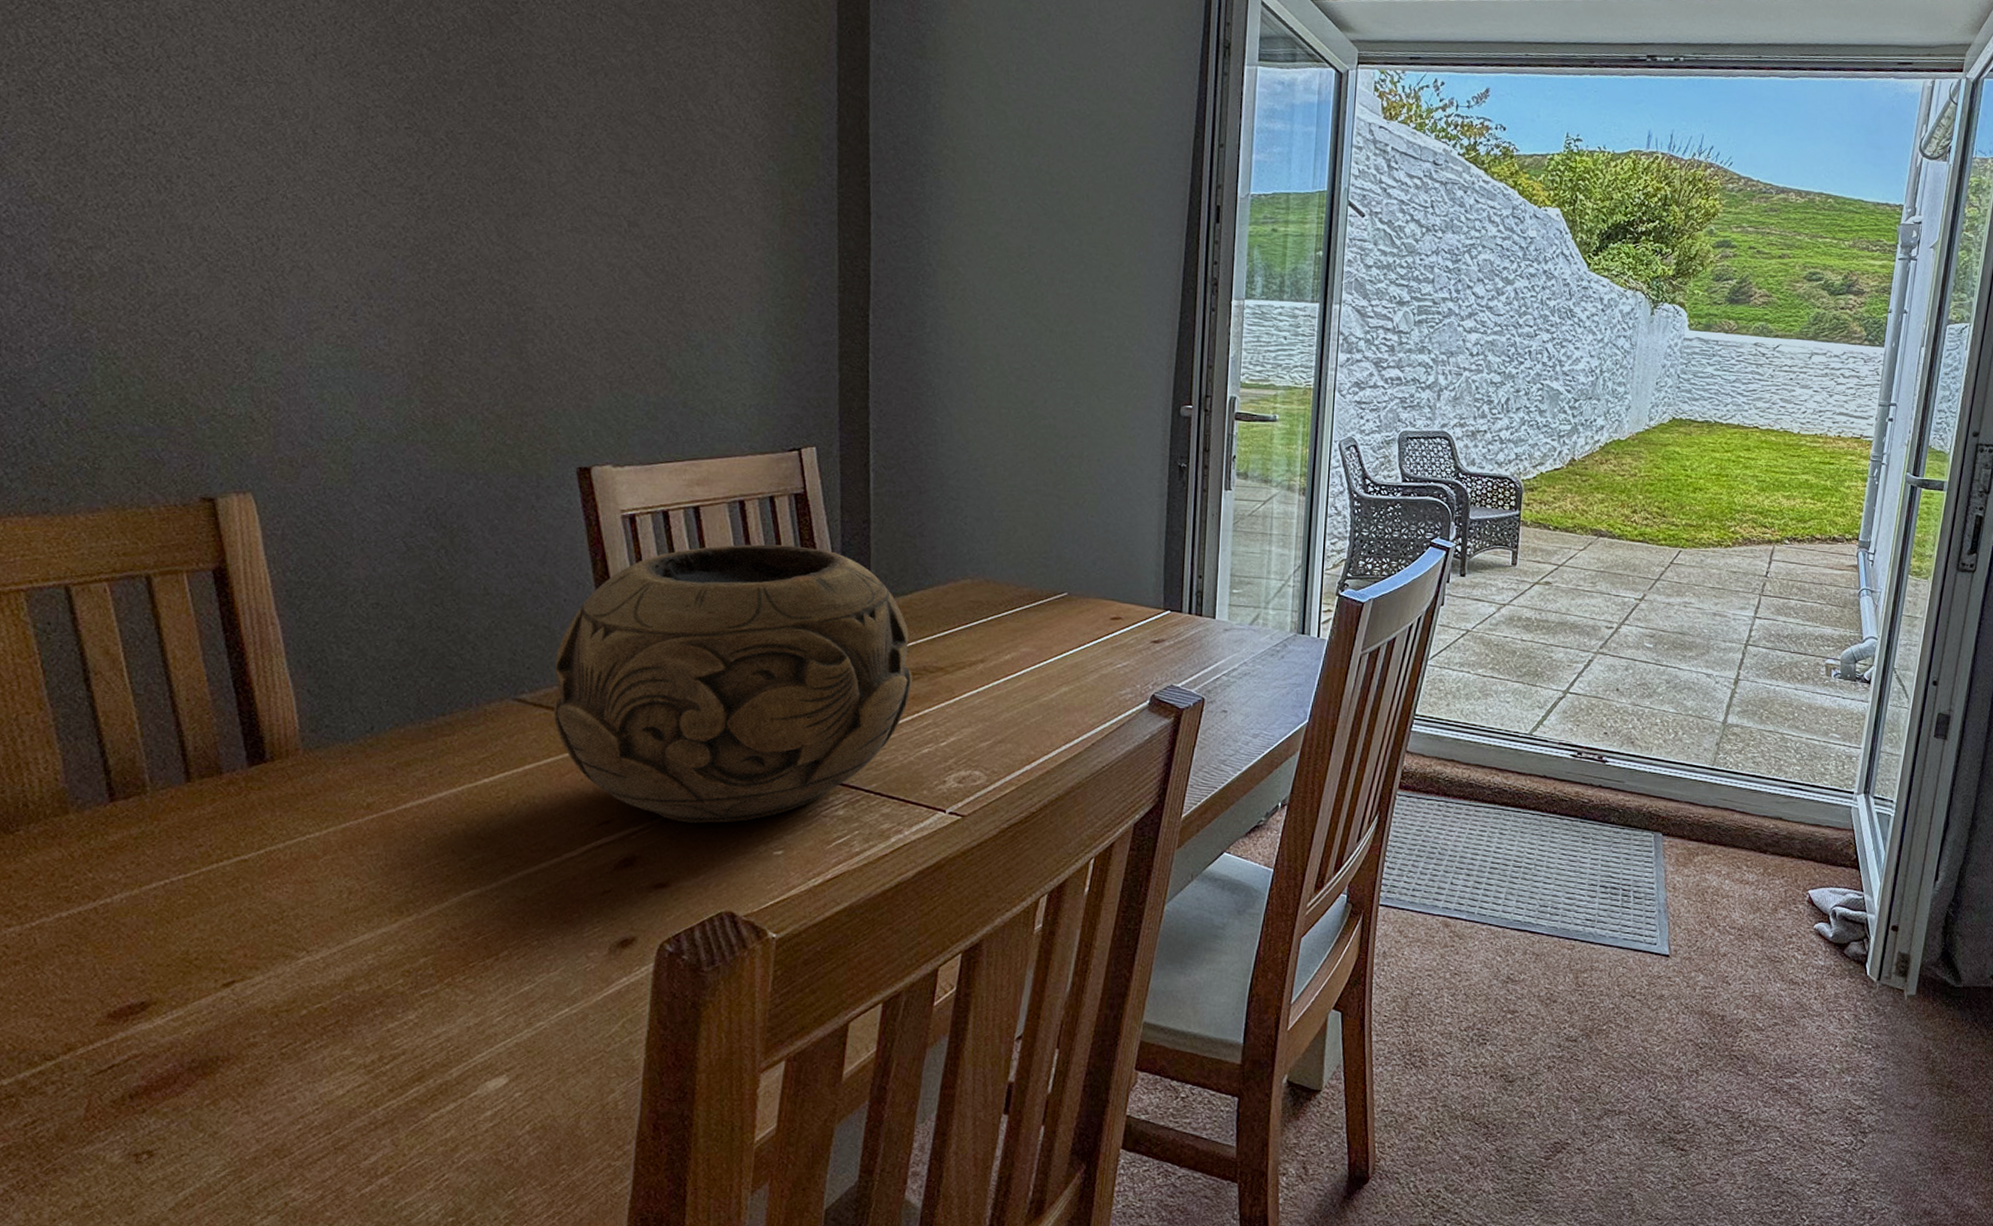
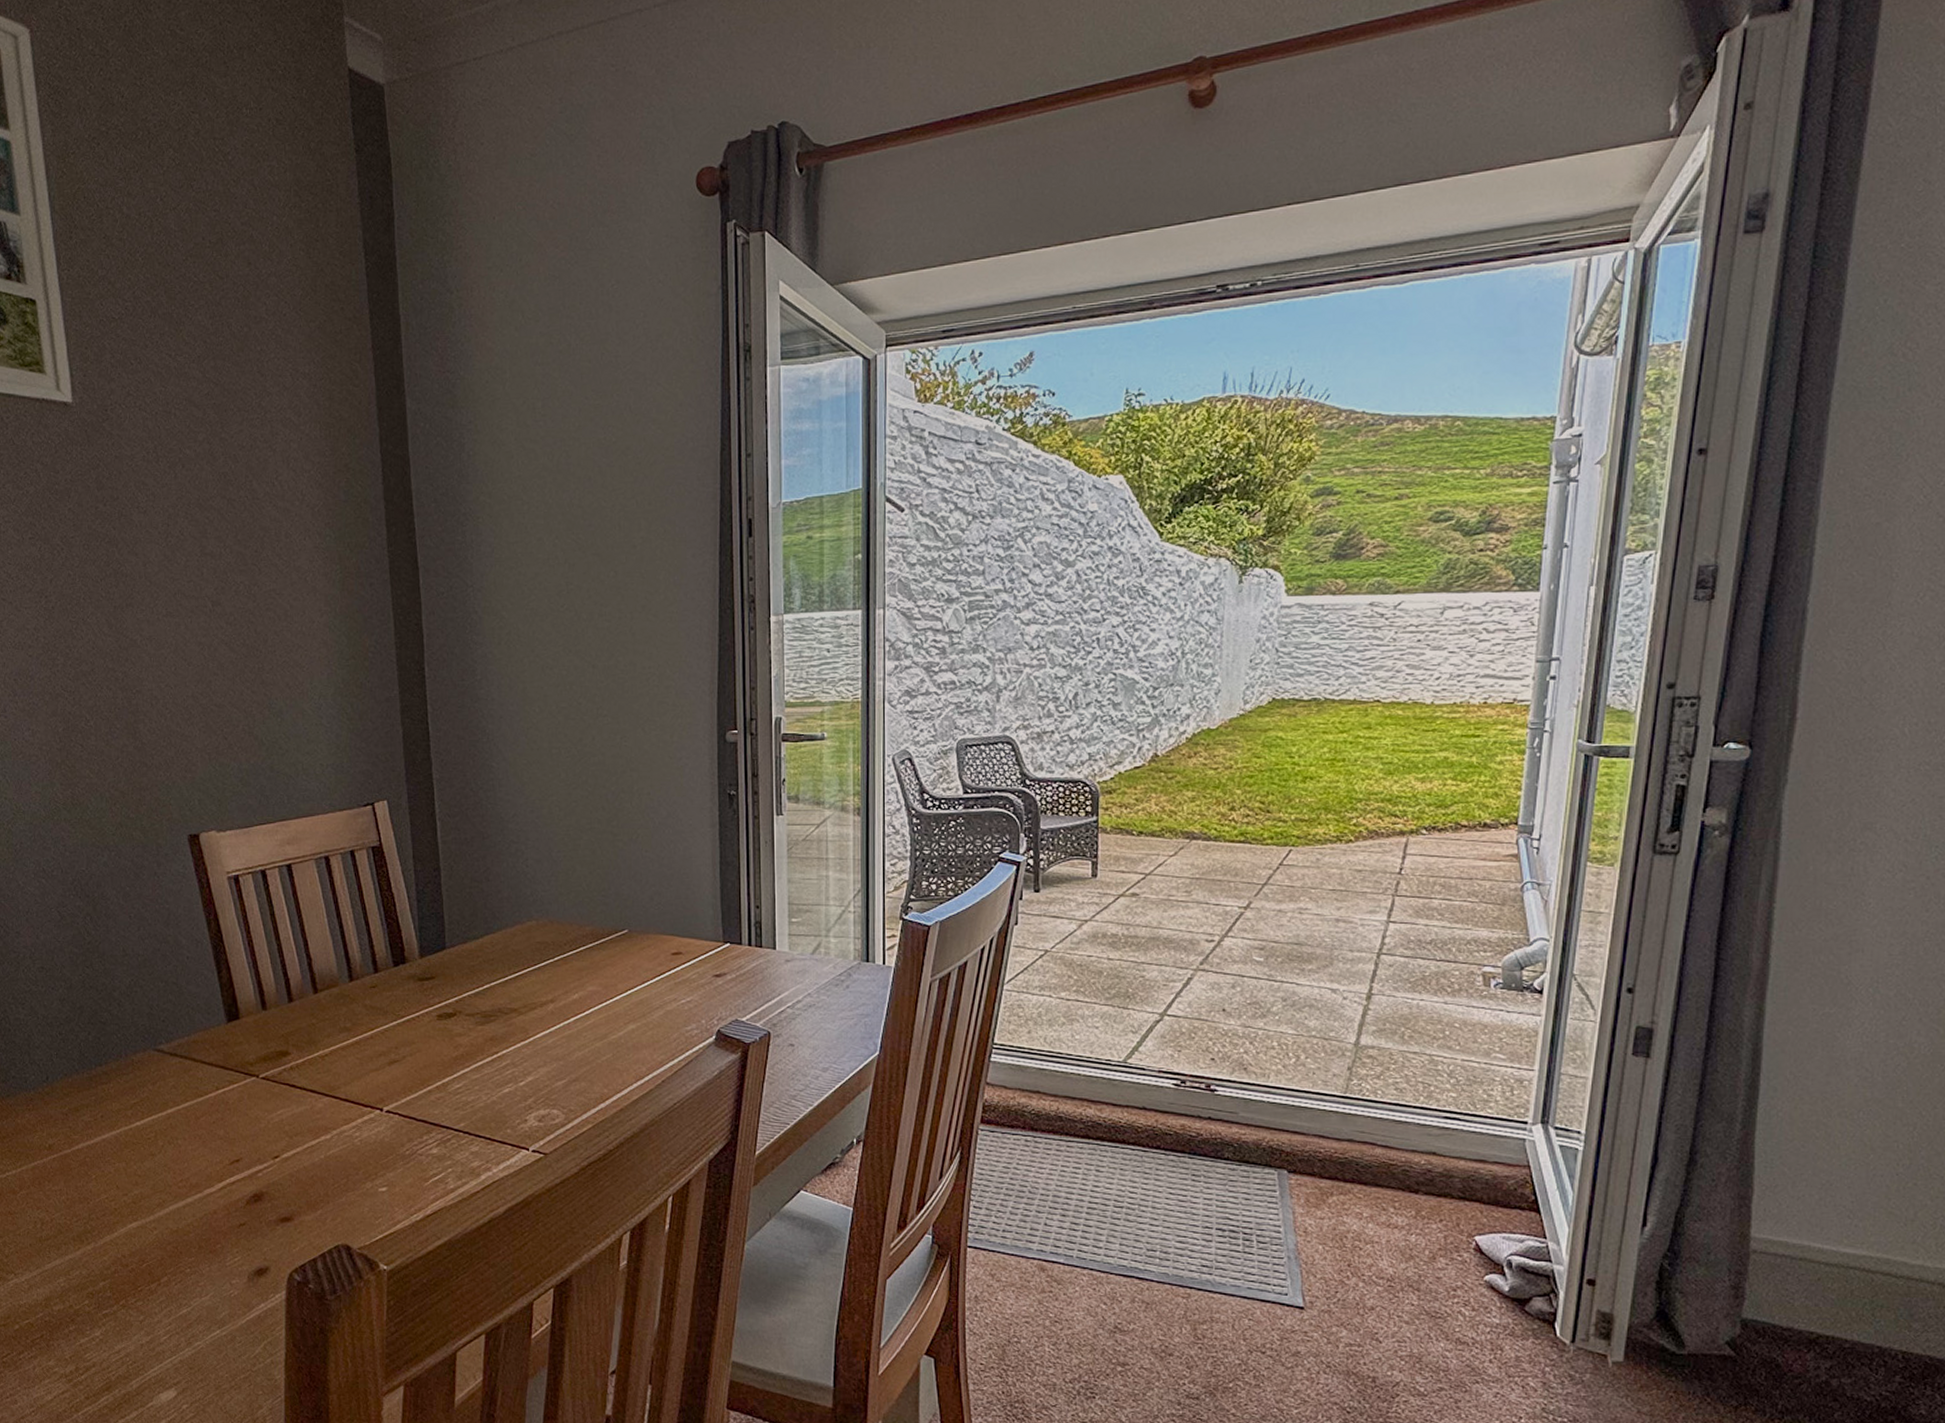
decorative bowl: present [553,544,912,823] -> none [184,897,489,1161]

